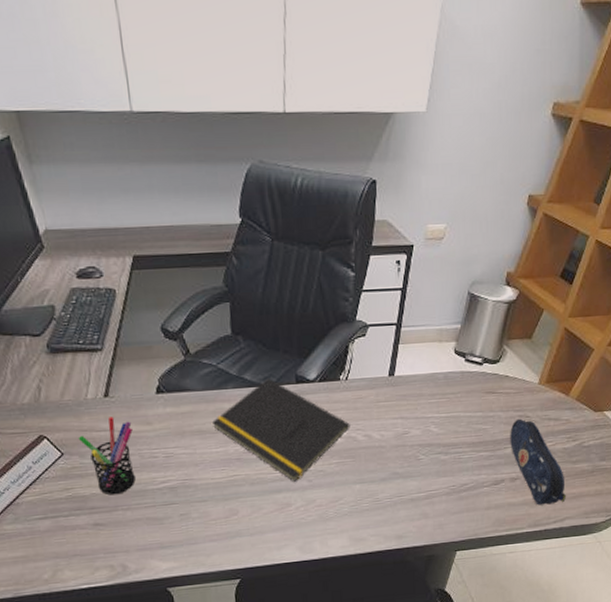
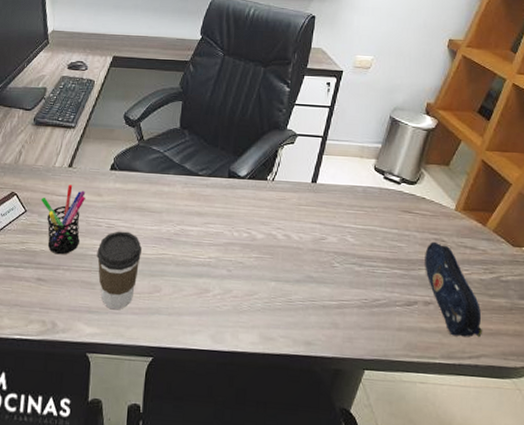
coffee cup: none [158,458,211,541] -> present [96,231,143,310]
notepad: present [211,378,350,482] -> none [151,169,272,269]

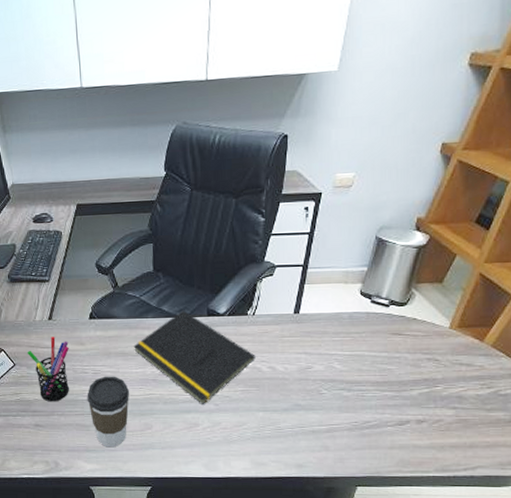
notepad: none [151,169,272,269] -> present [133,310,256,404]
pencil case: present [425,241,483,337] -> none [417,361,480,451]

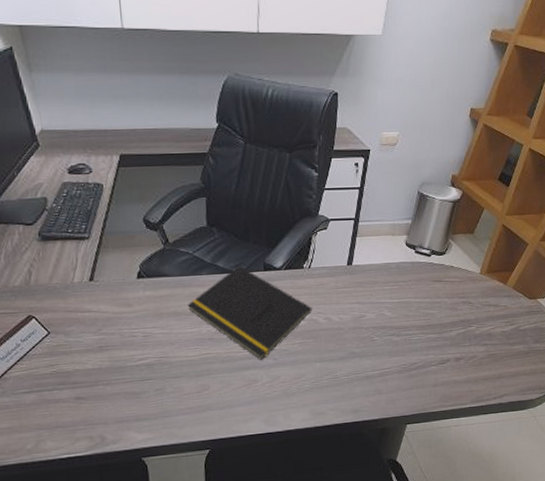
pen holder: present [27,336,69,402] -> none [64,299,116,371]
coffee cup: present [87,376,130,448] -> none [136,337,185,414]

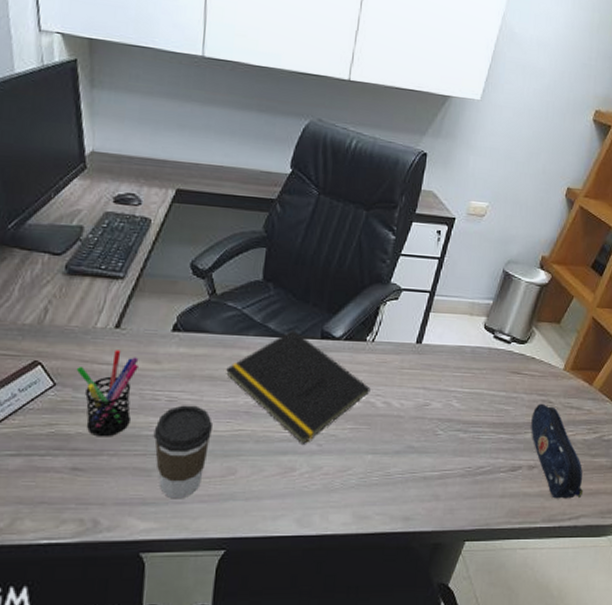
pen holder: none [64,299,116,371] -> present [76,350,139,437]
coffee cup: none [136,337,185,414] -> present [153,405,214,499]
pencil case: none [455,304,505,383] -> present [531,403,584,499]

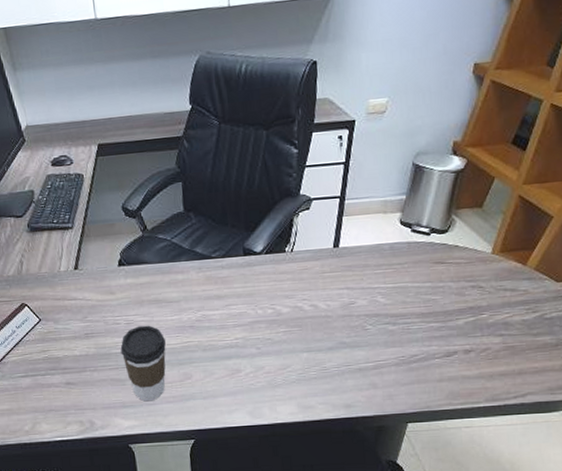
pen holder: present [76,350,139,437] -> none [53,287,101,358]
notepad: present [225,329,371,444] -> none [166,251,297,349]
pencil case: present [531,403,584,499] -> none [462,289,528,379]

